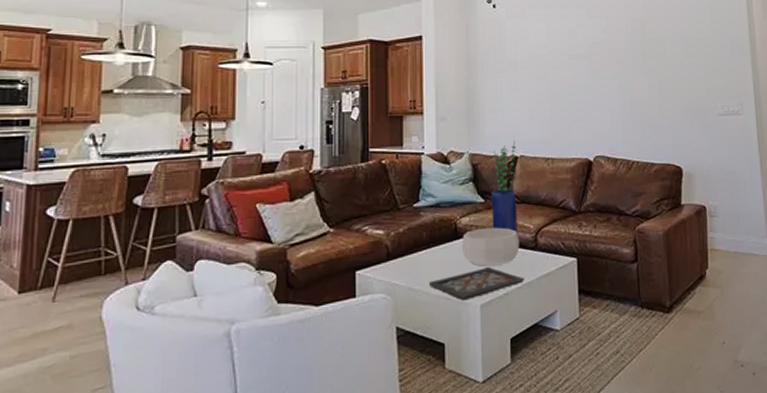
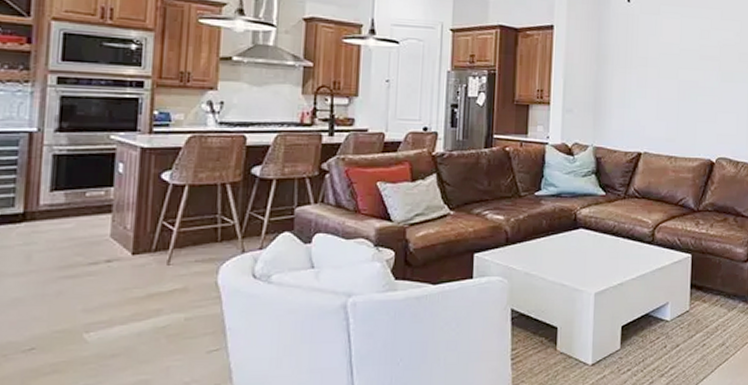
decorative tray: present [428,267,525,301] -> none [545,258,640,288]
decorative bowl: present [462,227,520,267] -> none [580,220,637,257]
vase: present [491,141,518,233] -> none [611,137,641,227]

